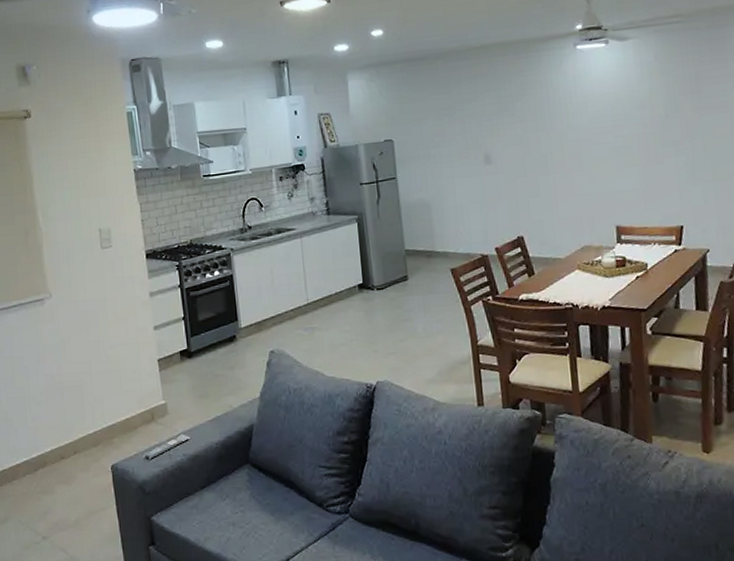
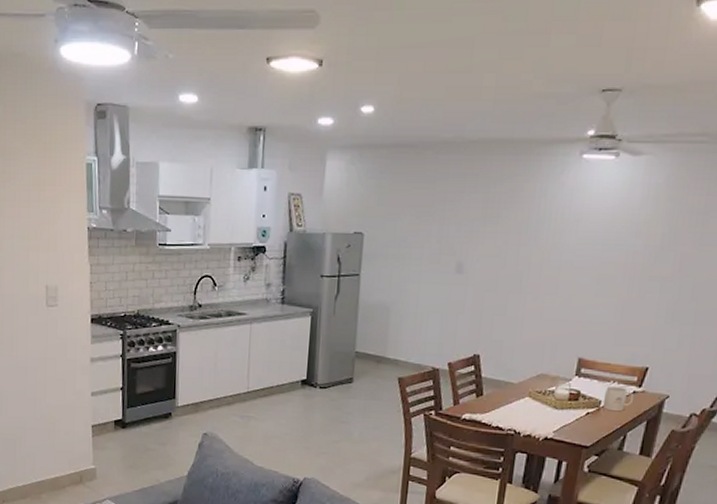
mug: none [648,248,678,272] -> present [603,386,635,412]

